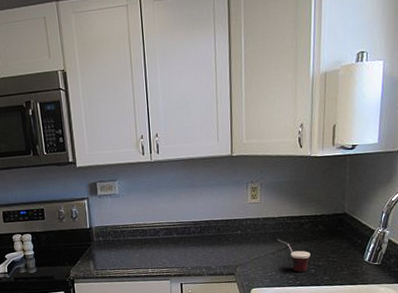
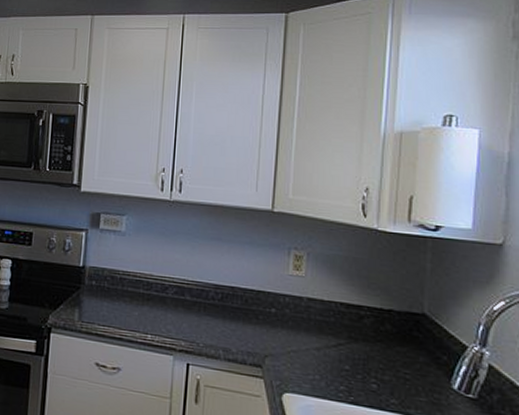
cup: present [277,239,311,272] -> none [325,330,372,385]

